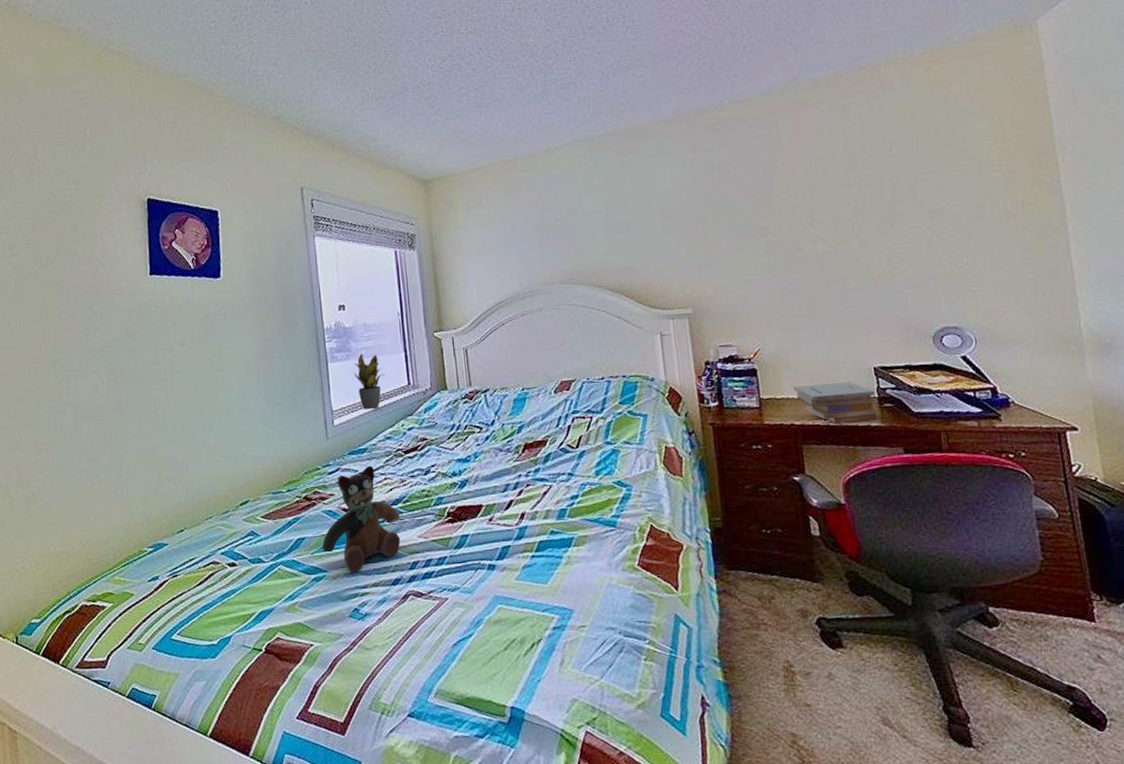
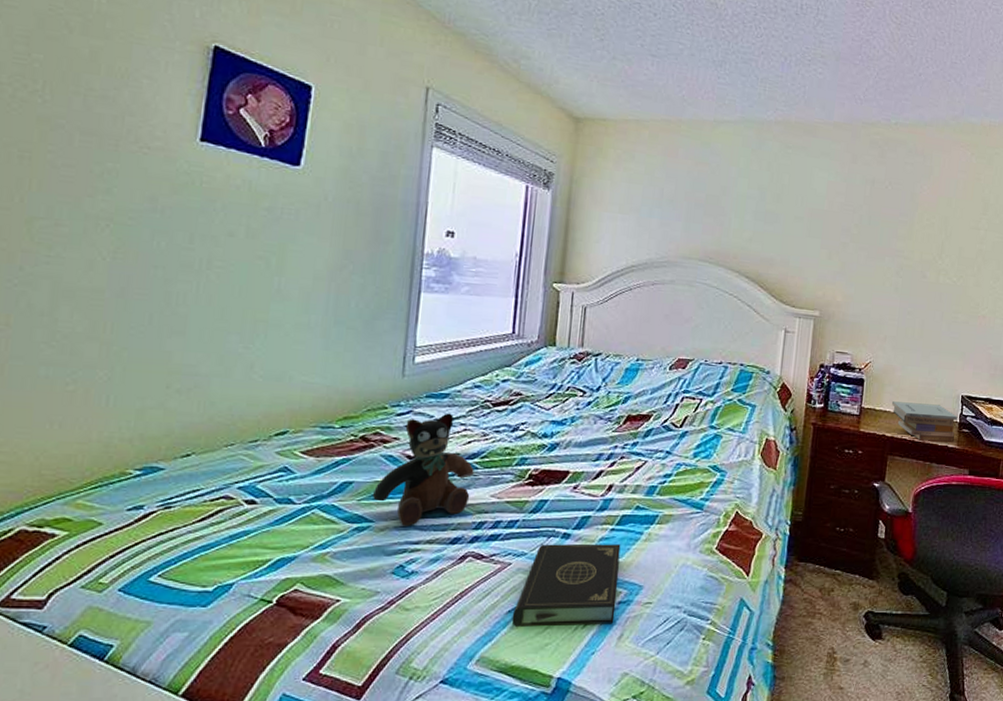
potted plant: present [353,353,385,410] -> none [450,289,488,353]
book: none [458,570,553,659] -> present [511,543,621,627]

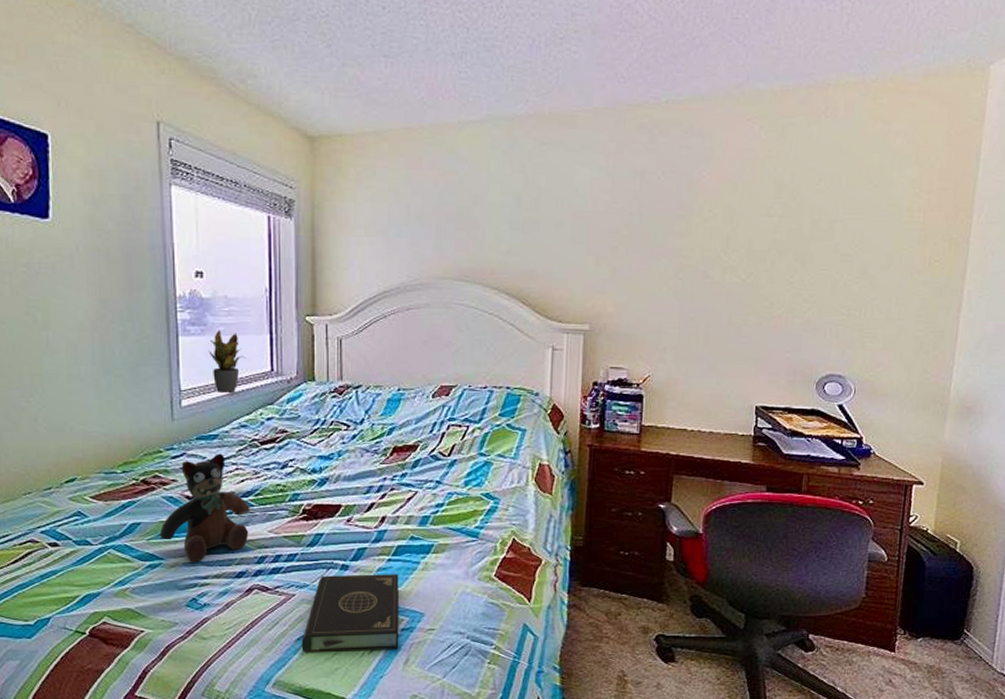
potted plant: none [450,289,488,353] -> present [208,330,245,394]
books: present [891,401,958,443] -> none [675,417,752,459]

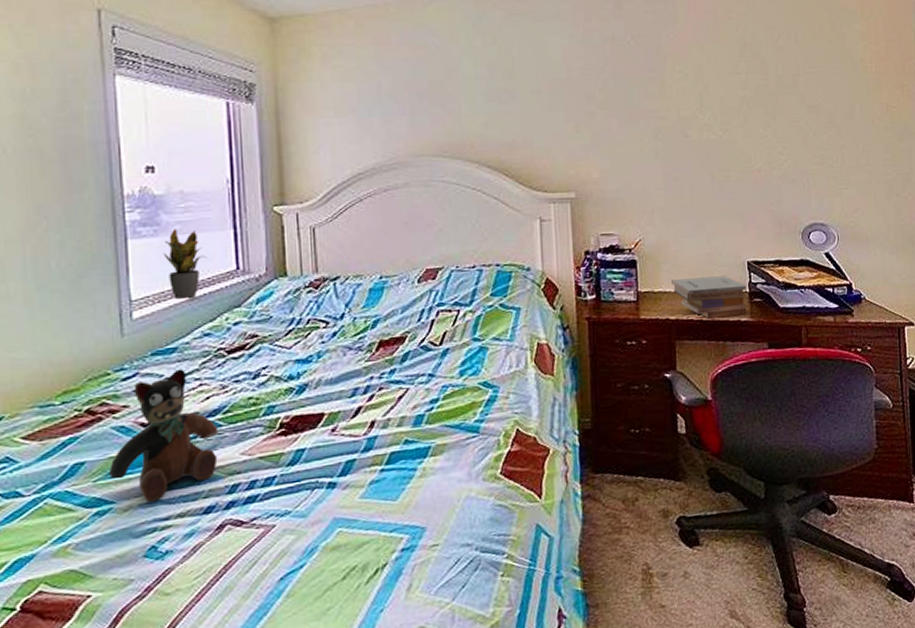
book: present [301,574,399,653] -> none [285,485,400,595]
books: none [675,417,752,459] -> present [670,276,747,320]

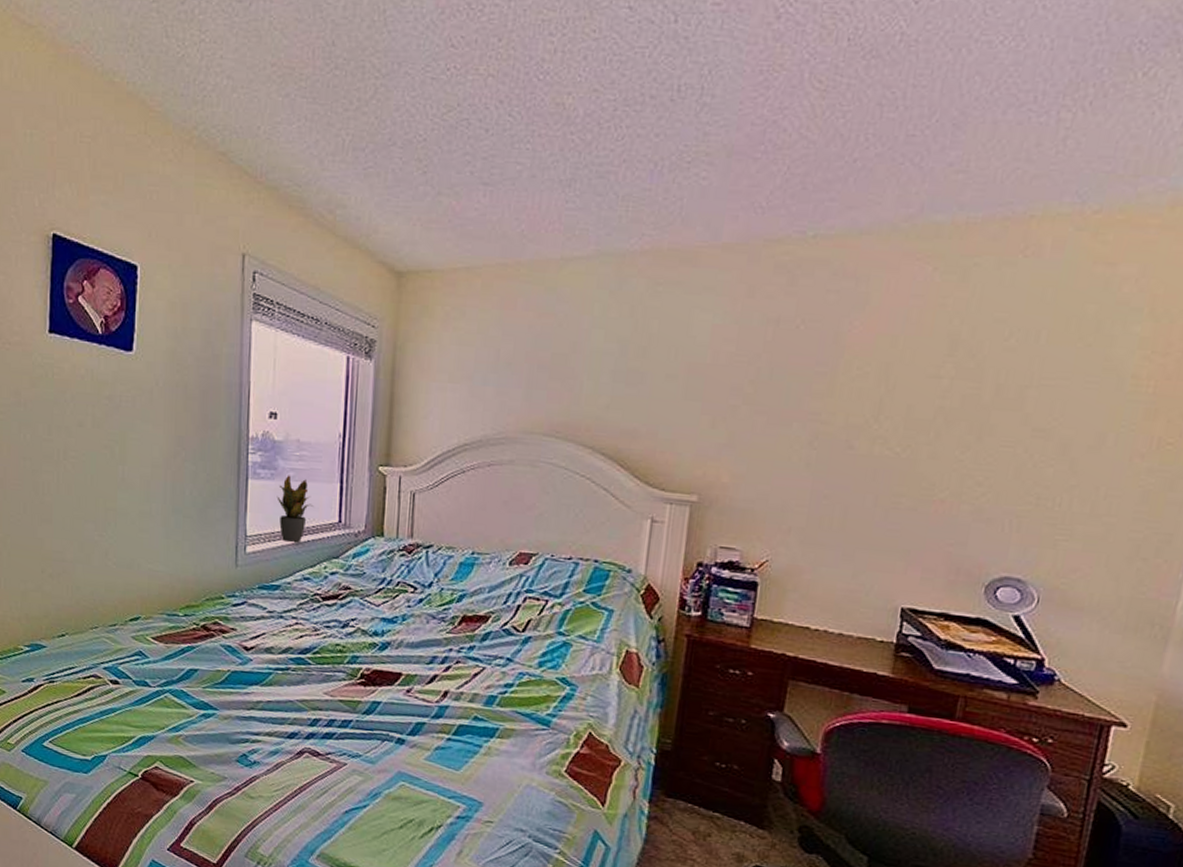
stuffed animal: present [108,369,218,503] -> none [215,605,307,717]
books: present [670,276,747,320] -> none [795,612,895,669]

